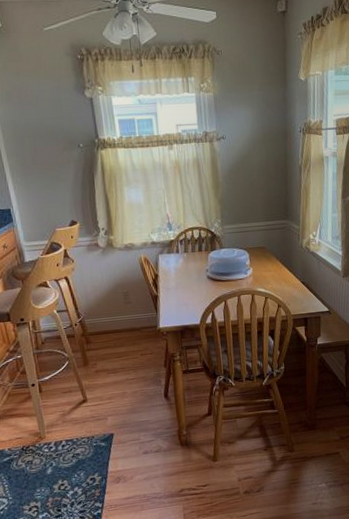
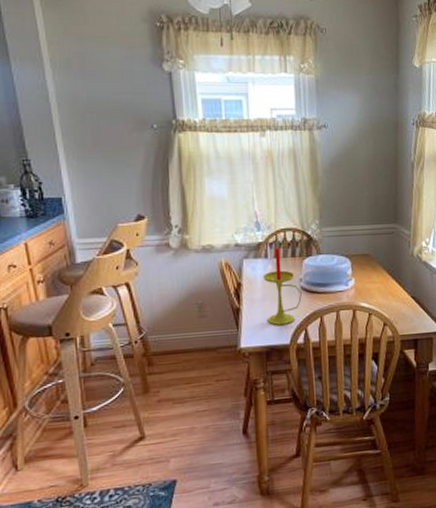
candle: none [175,244,209,309] -> present [262,247,303,325]

